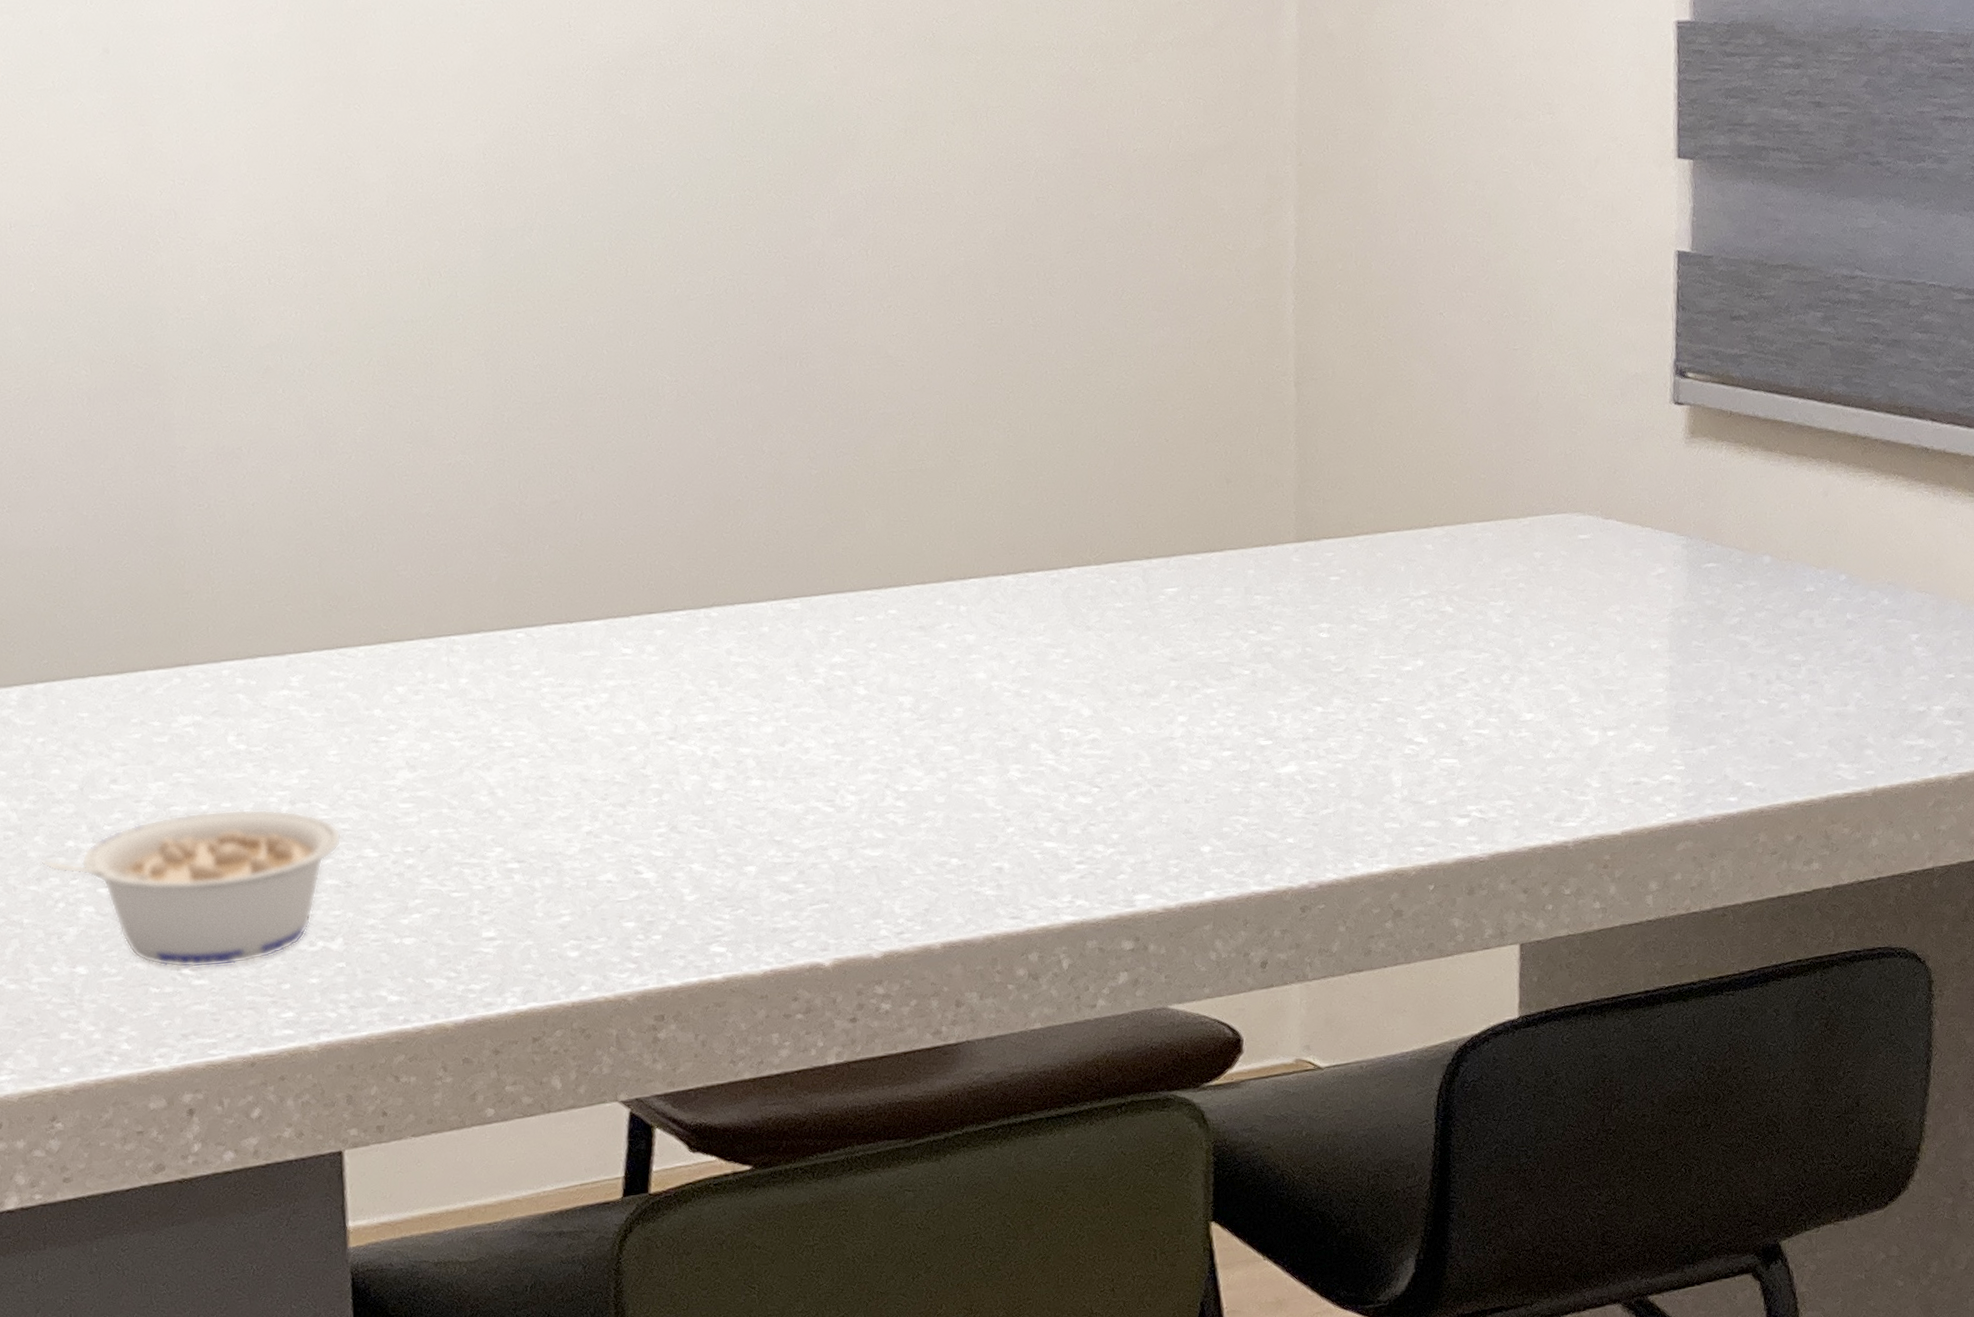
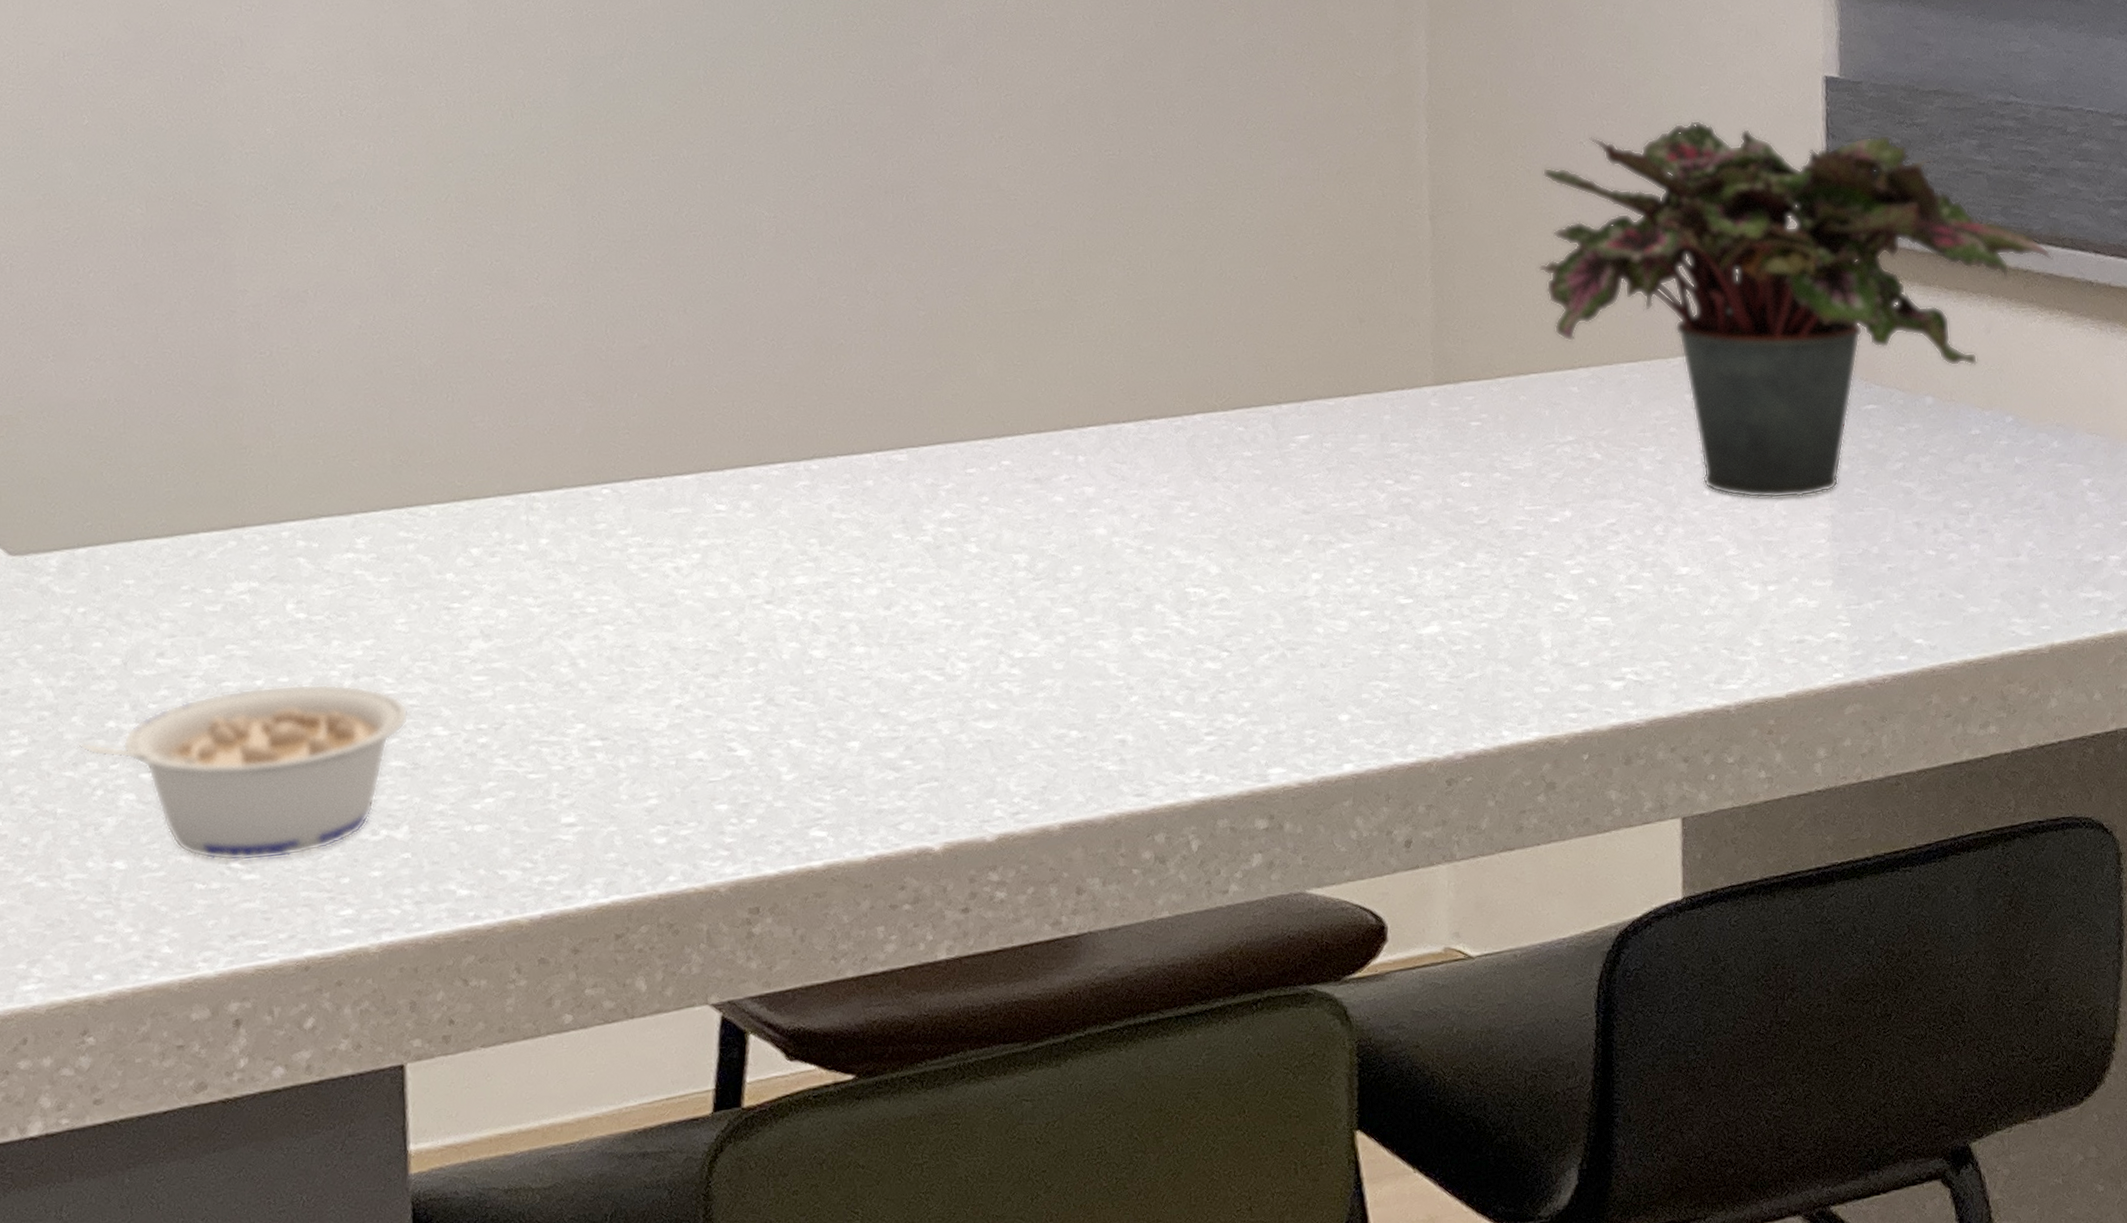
potted plant: none [1397,292,1890,651] -> present [1538,119,2052,499]

